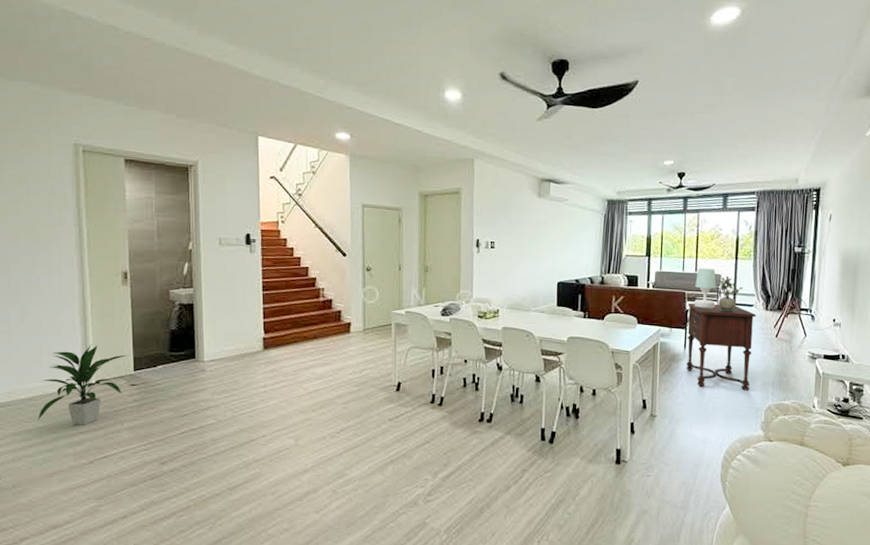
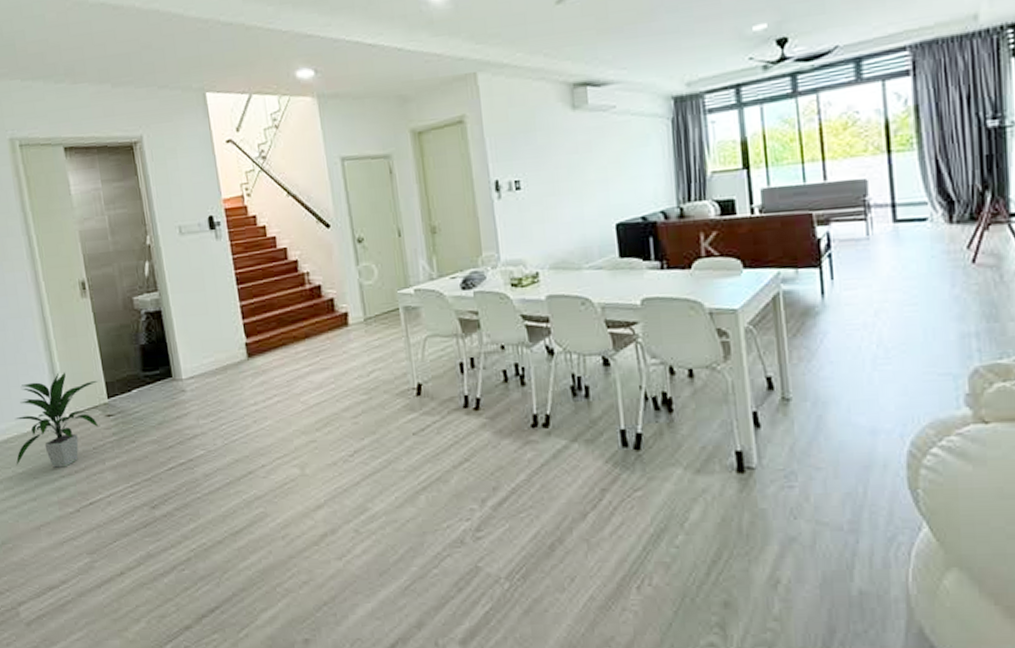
side table: present [686,303,756,391] -> none [819,223,938,351]
table lamp: present [695,268,717,308] -> none [826,173,864,233]
potted plant: present [718,275,743,312] -> none [865,179,907,235]

